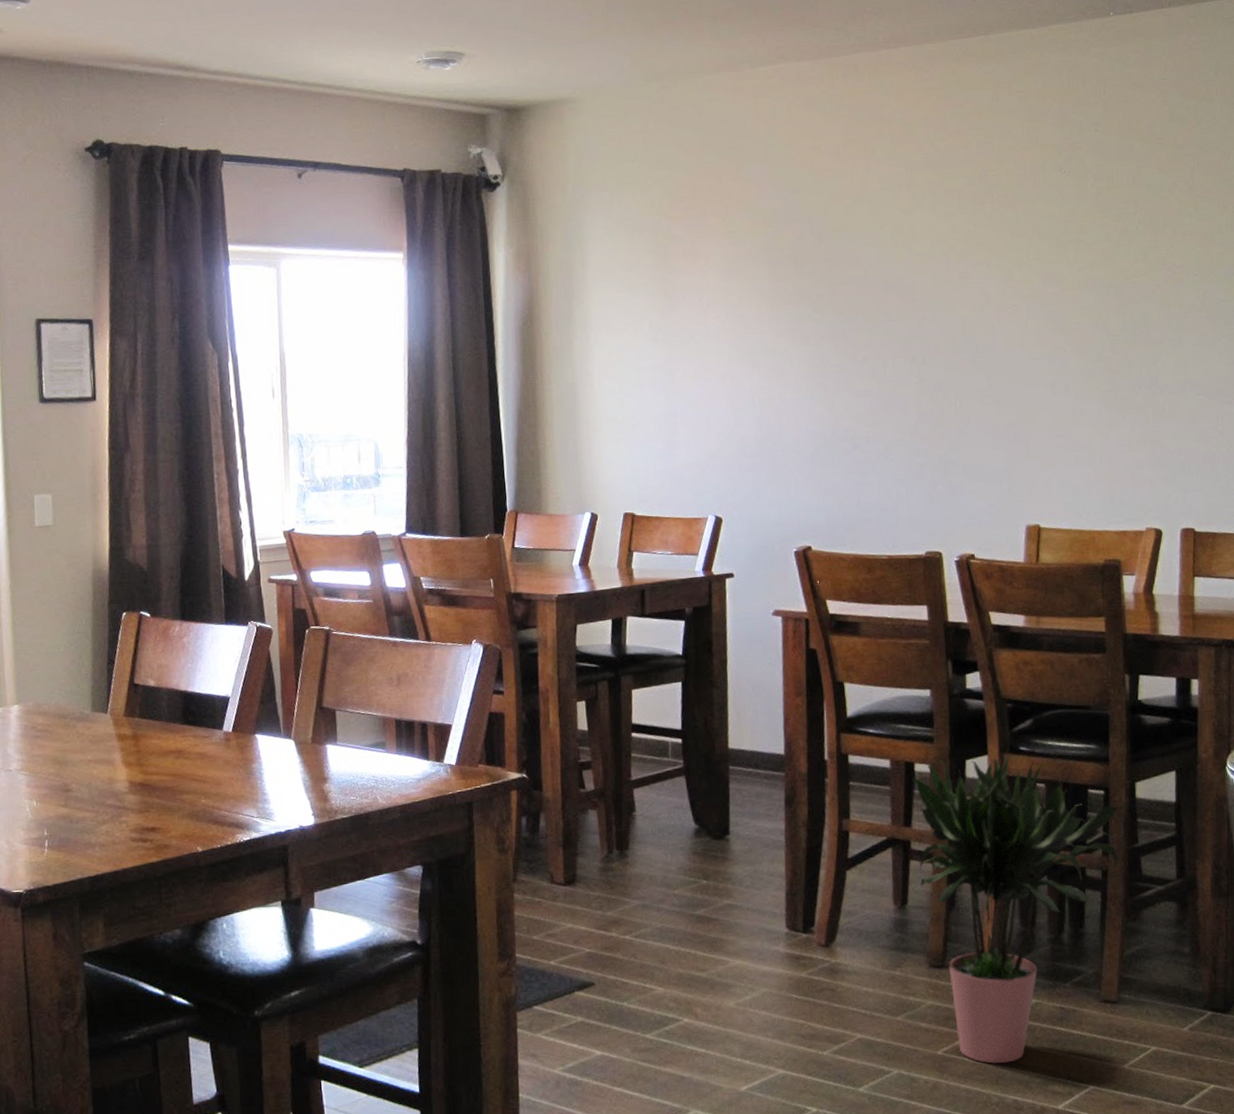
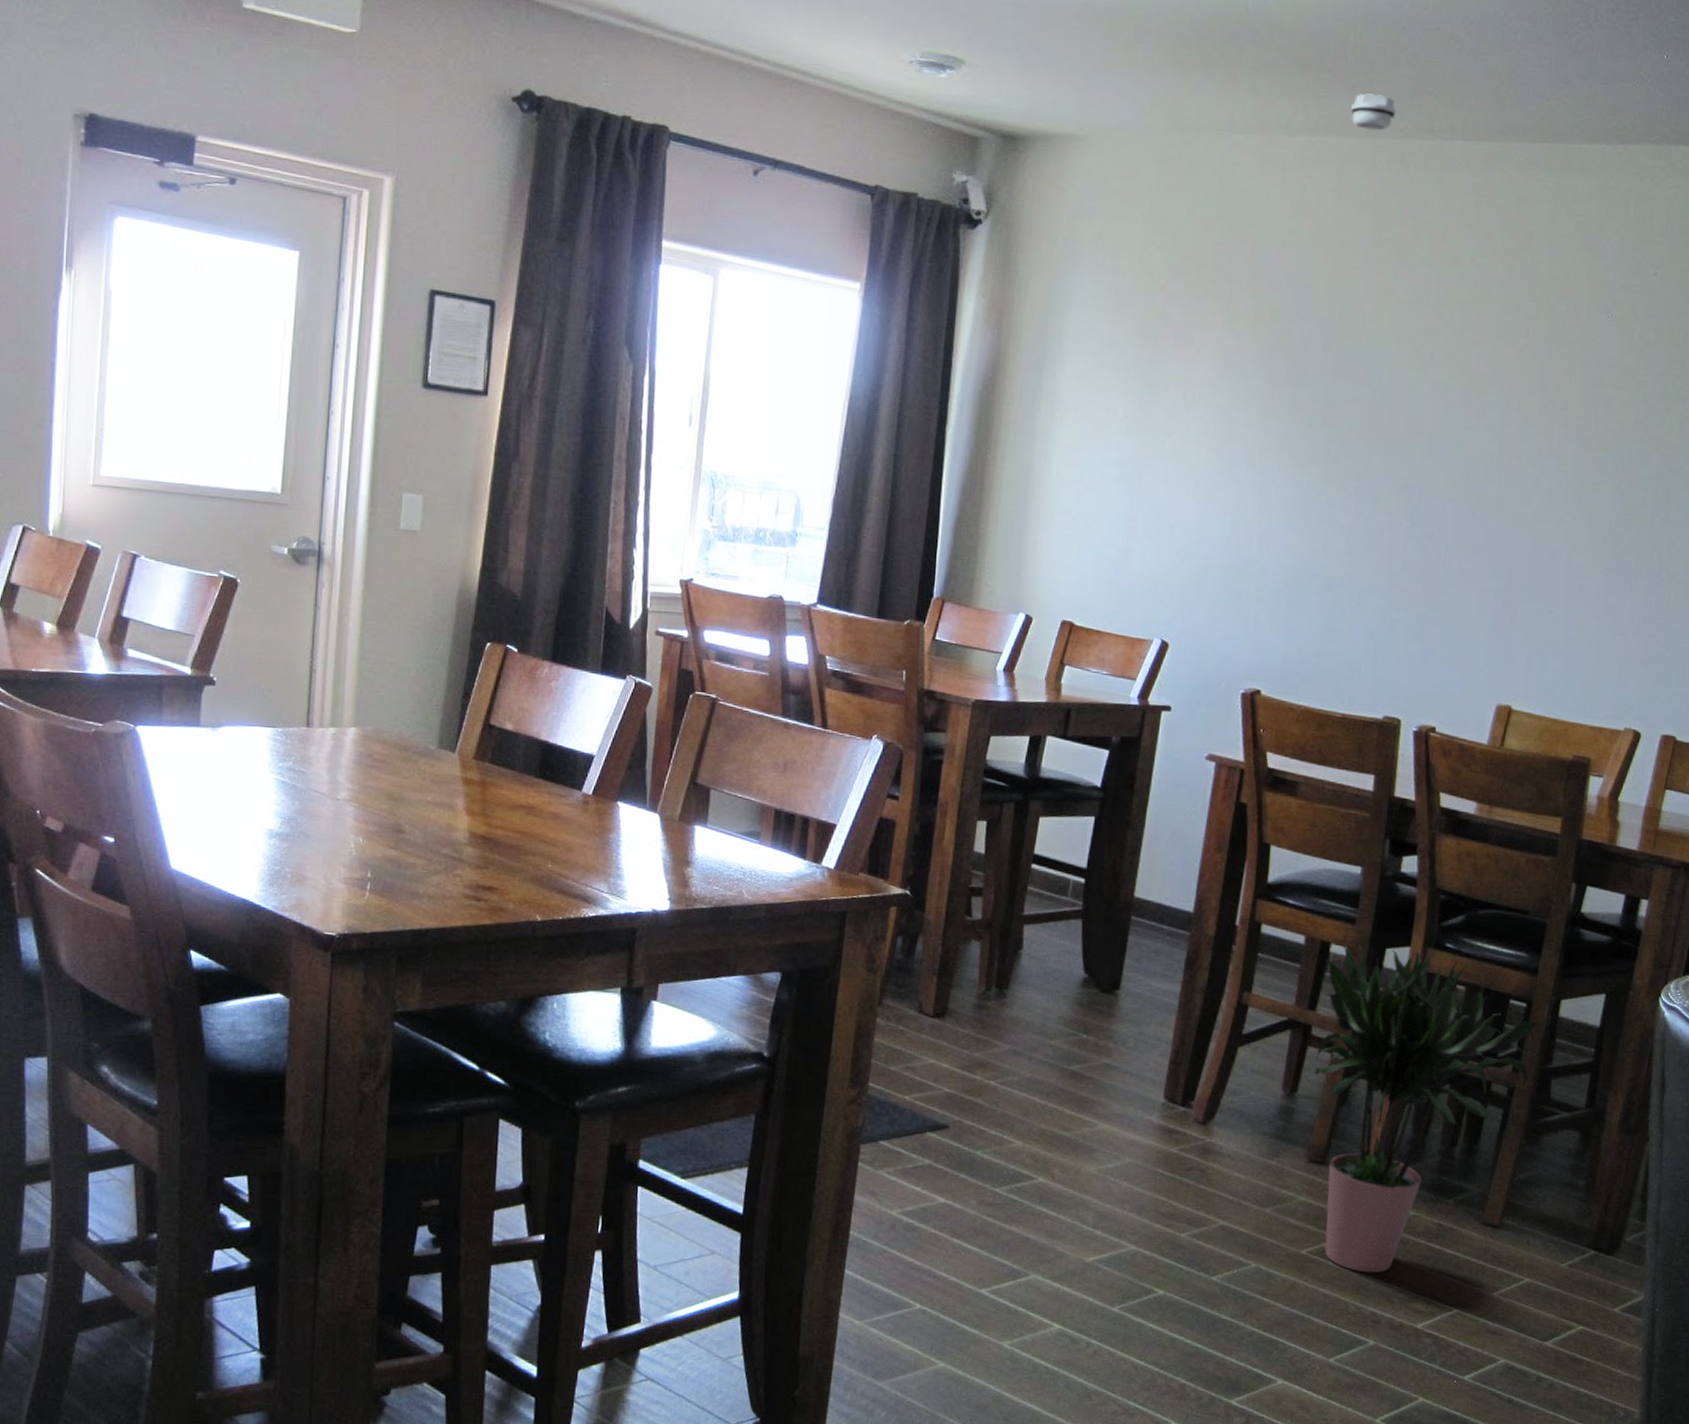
smoke detector: none [803,20,844,52] -> present [1350,93,1397,131]

